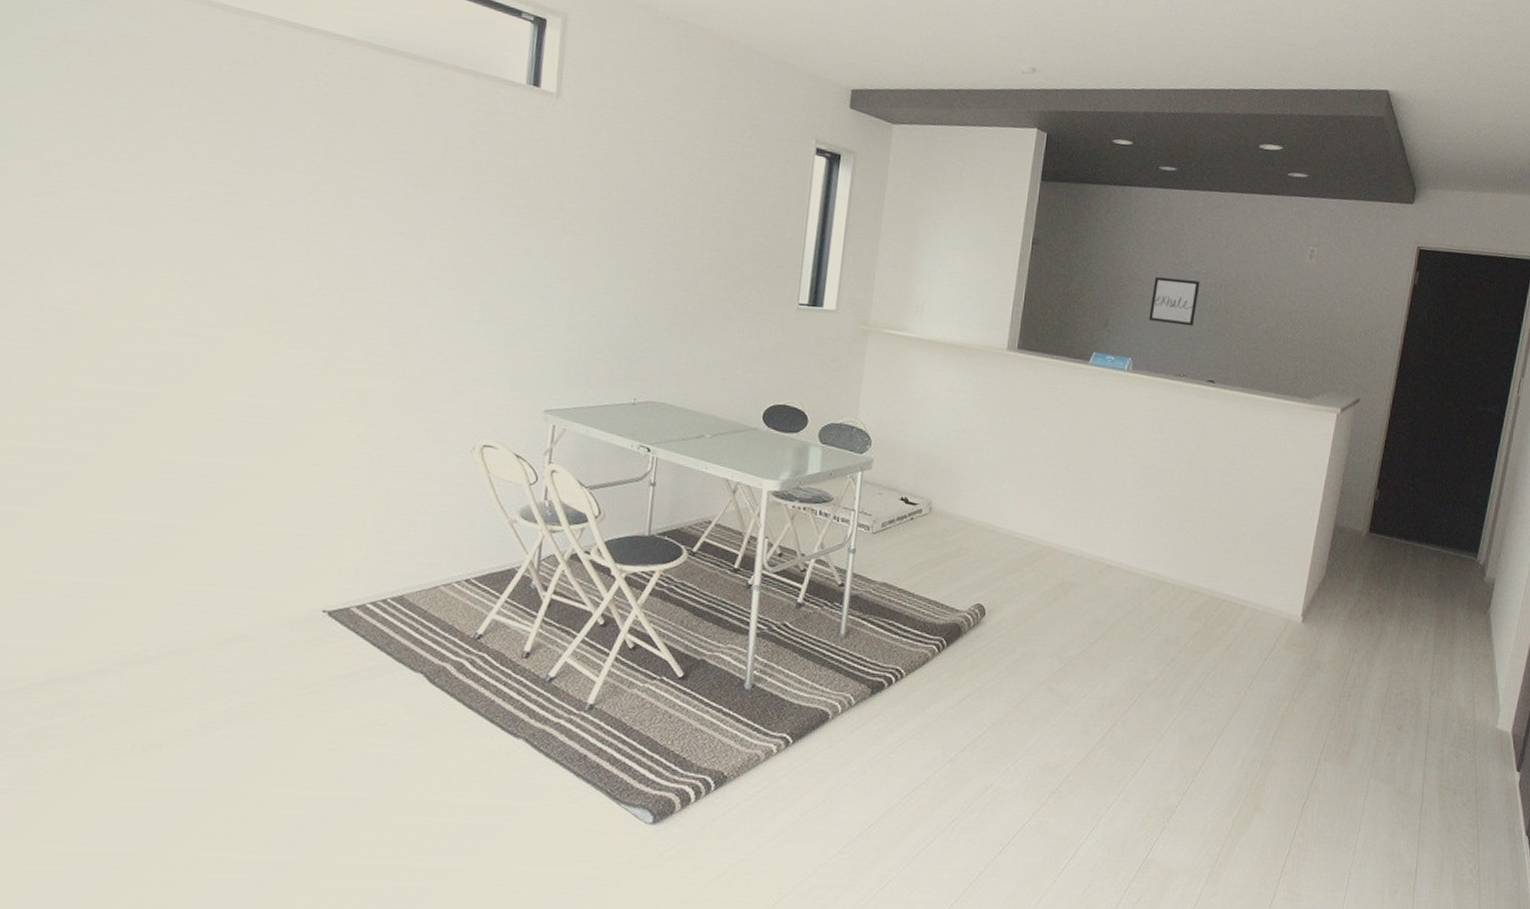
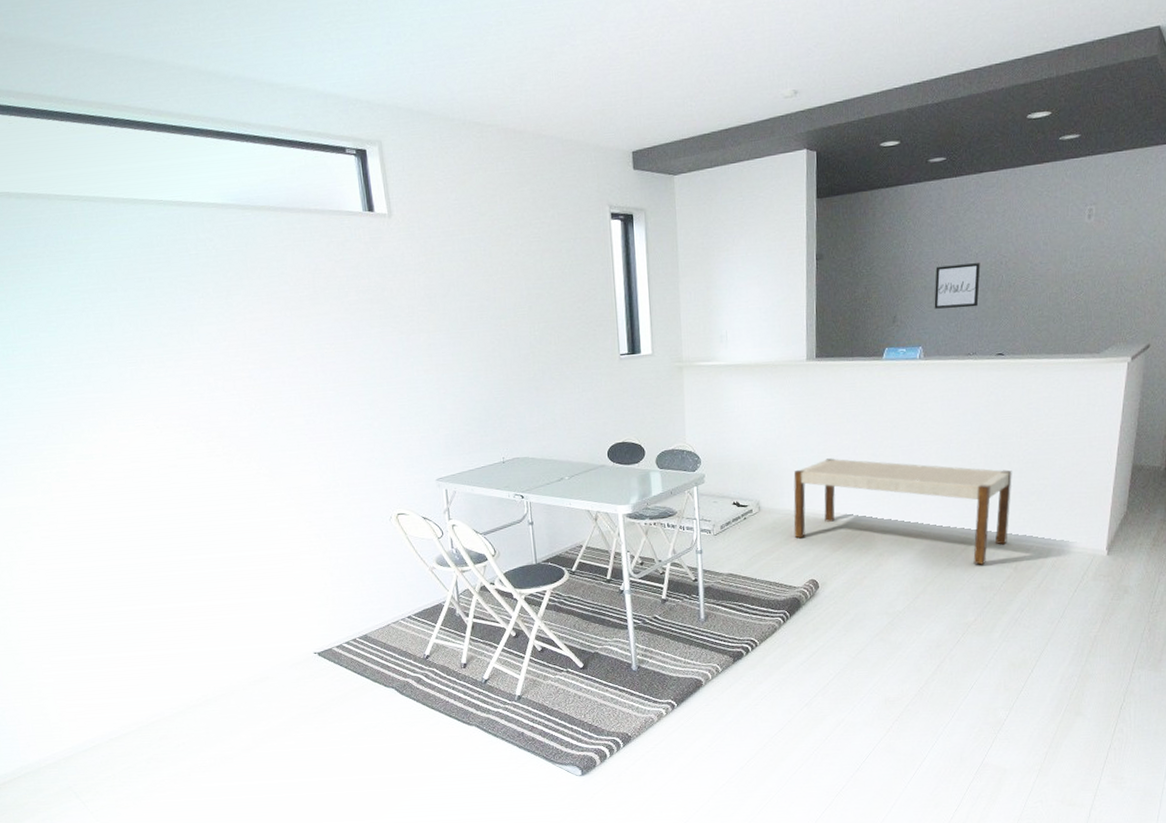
bench: none [965,464,1211,614] -> present [793,458,1012,565]

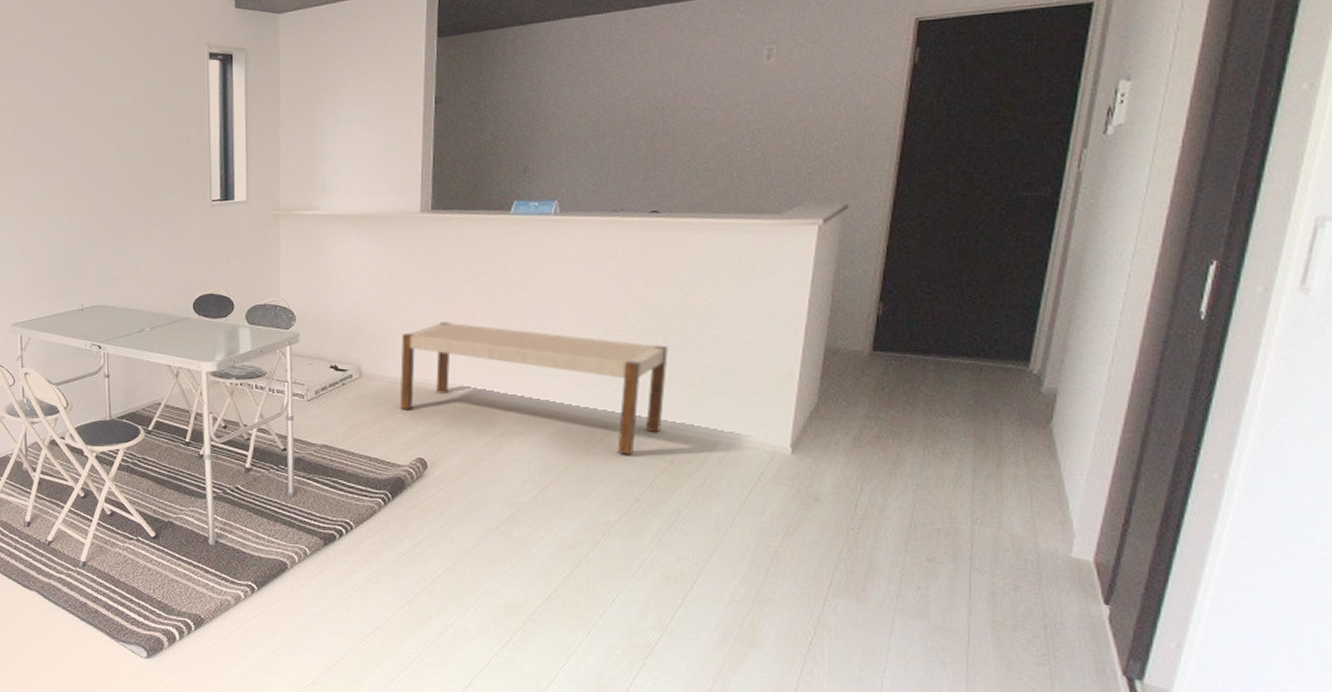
wall art: present [934,263,981,309] -> none [573,108,631,159]

